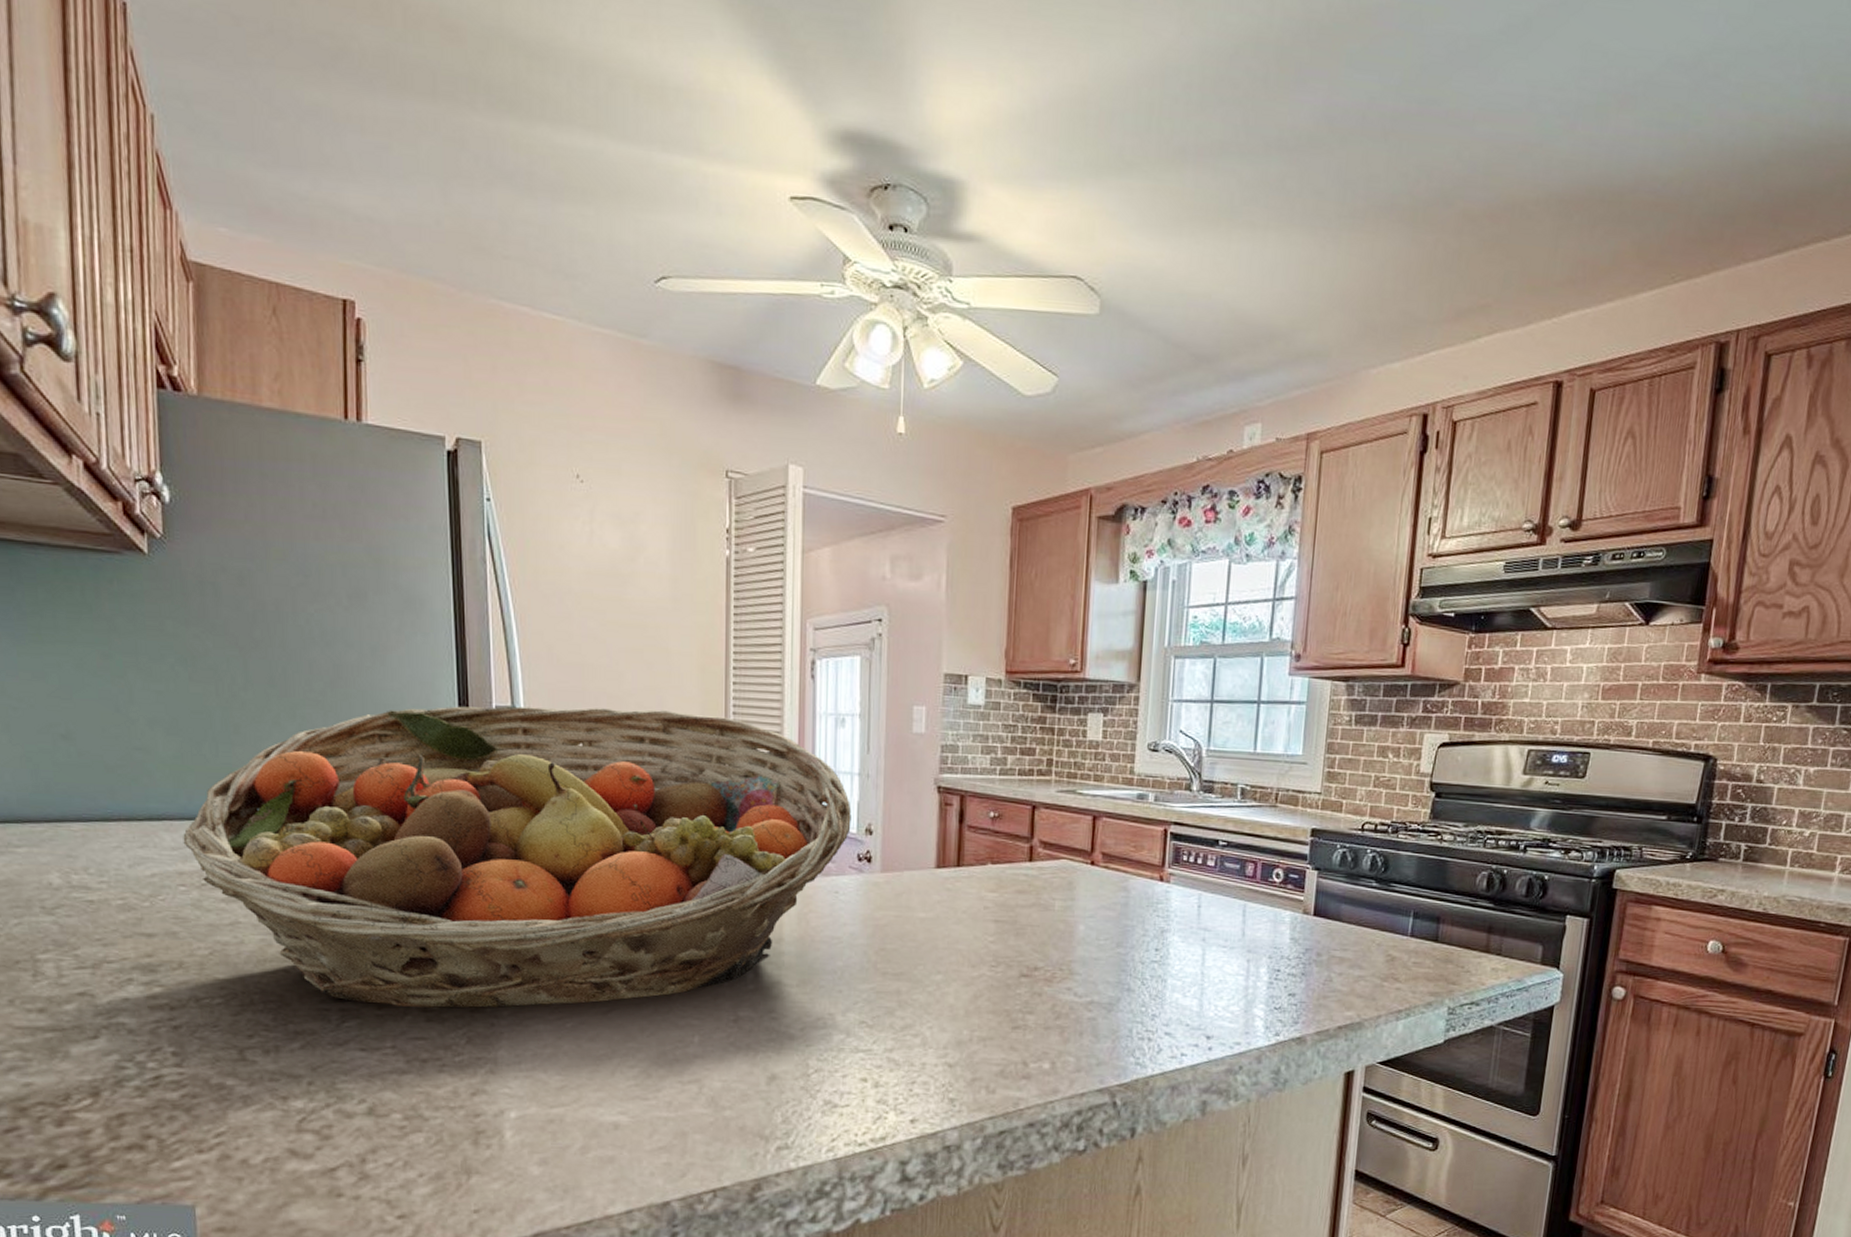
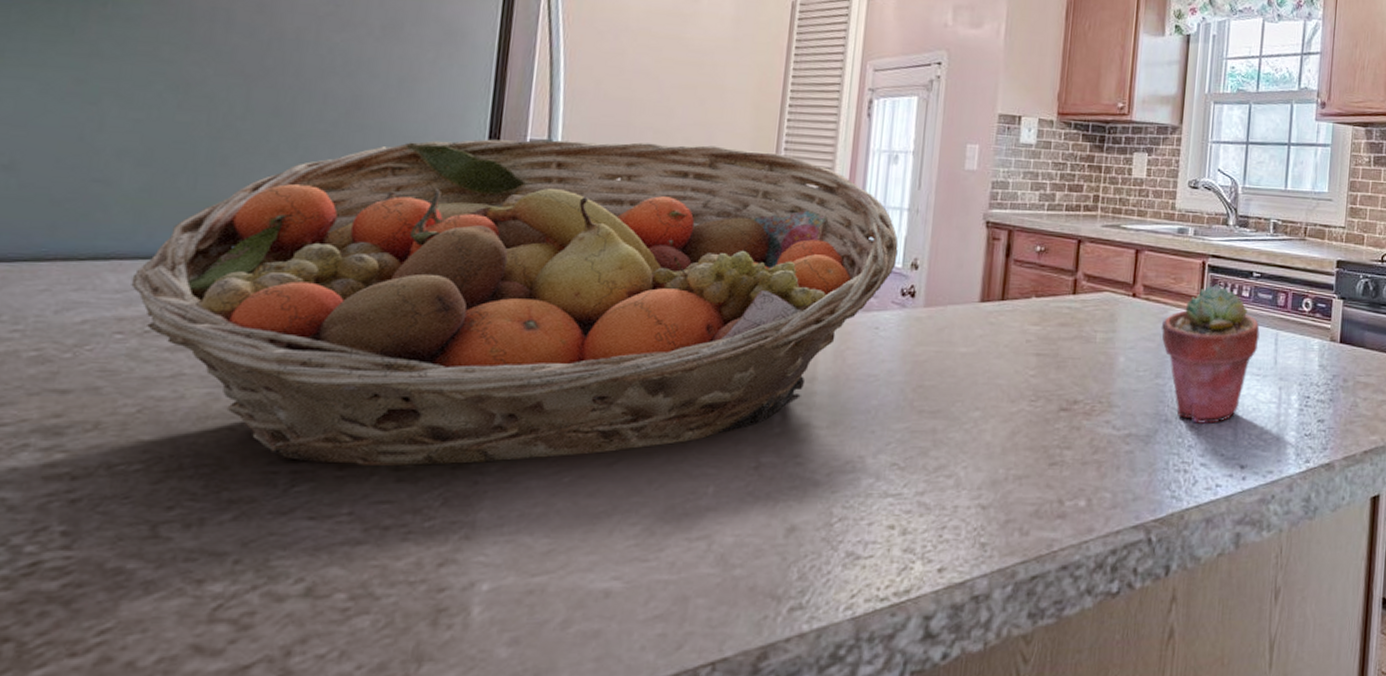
potted succulent: none [1121,853,1227,994] -> present [1161,284,1260,424]

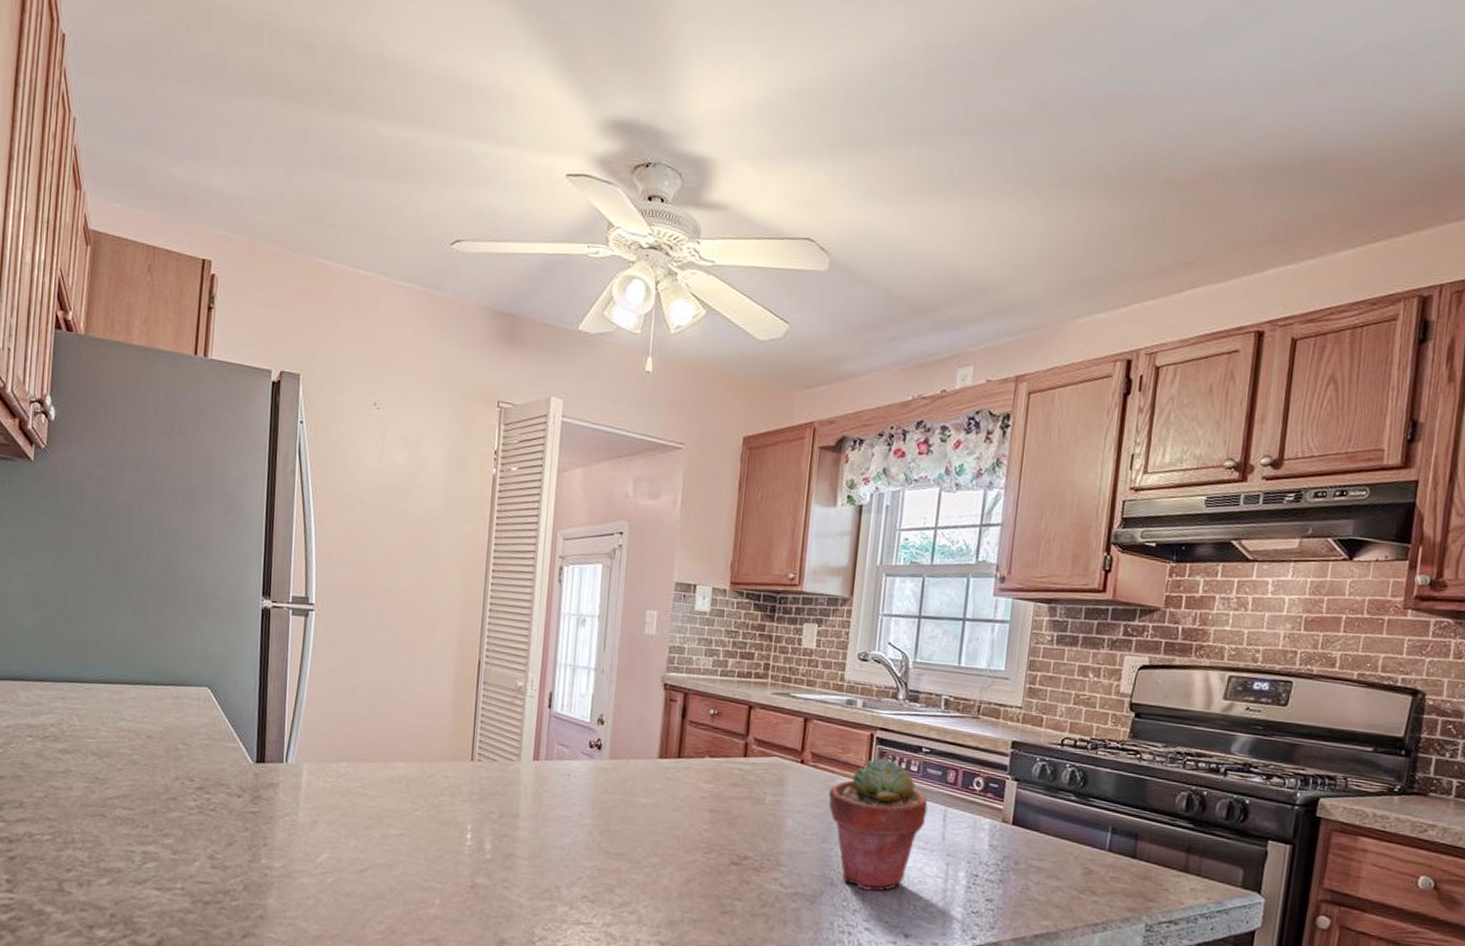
fruit basket: present [131,139,899,466] -> none [34,595,587,861]

